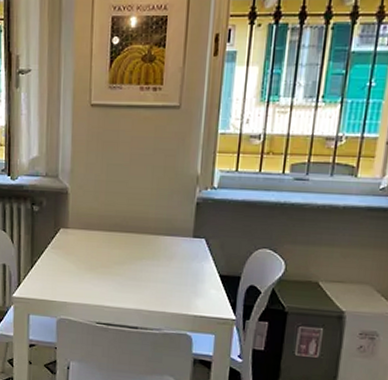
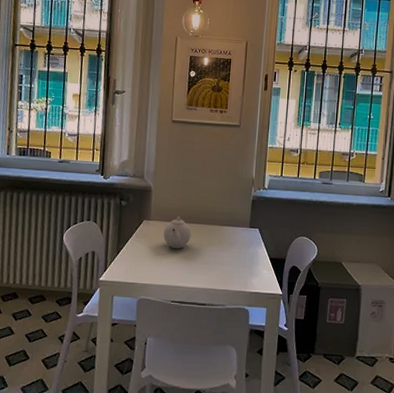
teapot: none [84,224,119,262] -> present [163,216,192,249]

